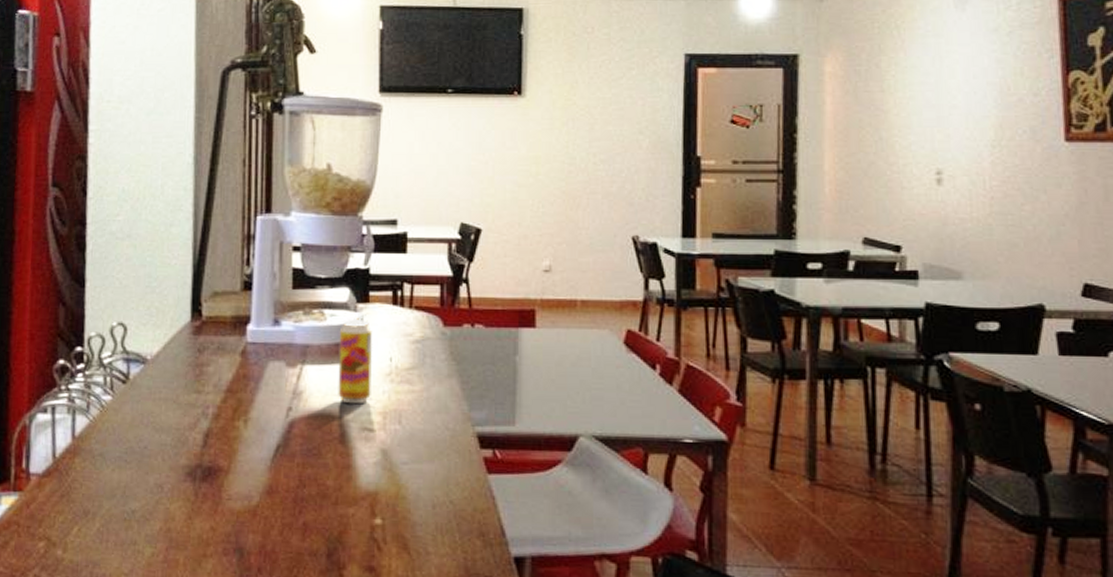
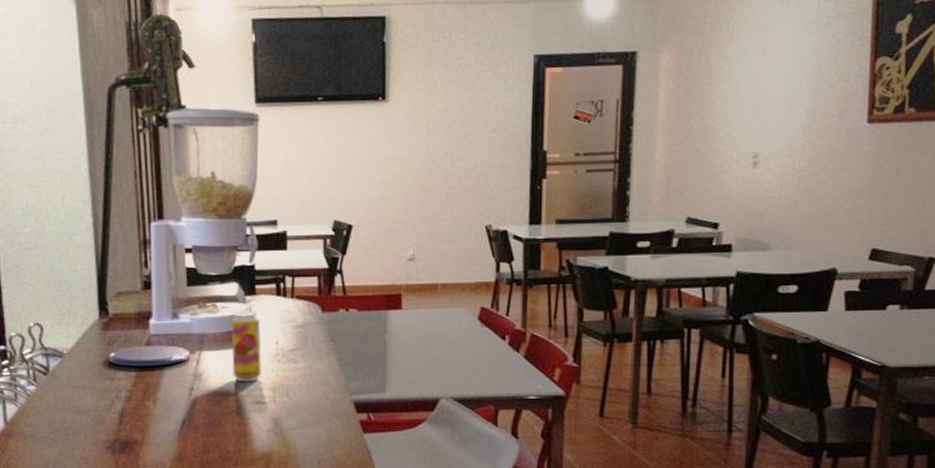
saucer: none [198,355,290,380] -> present [109,345,190,367]

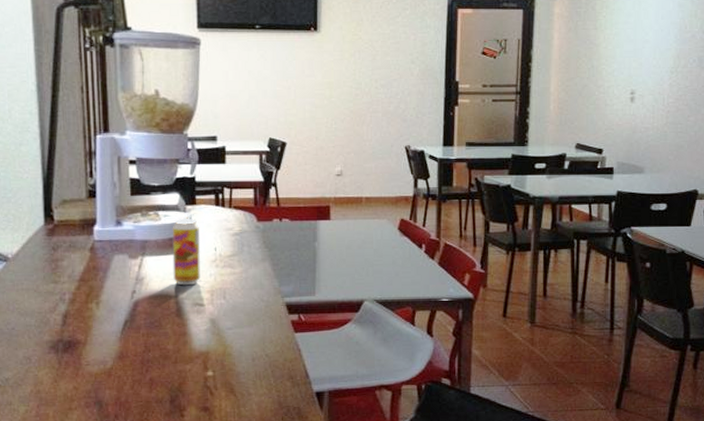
saucer: present [109,345,190,367] -> none [54,251,132,271]

